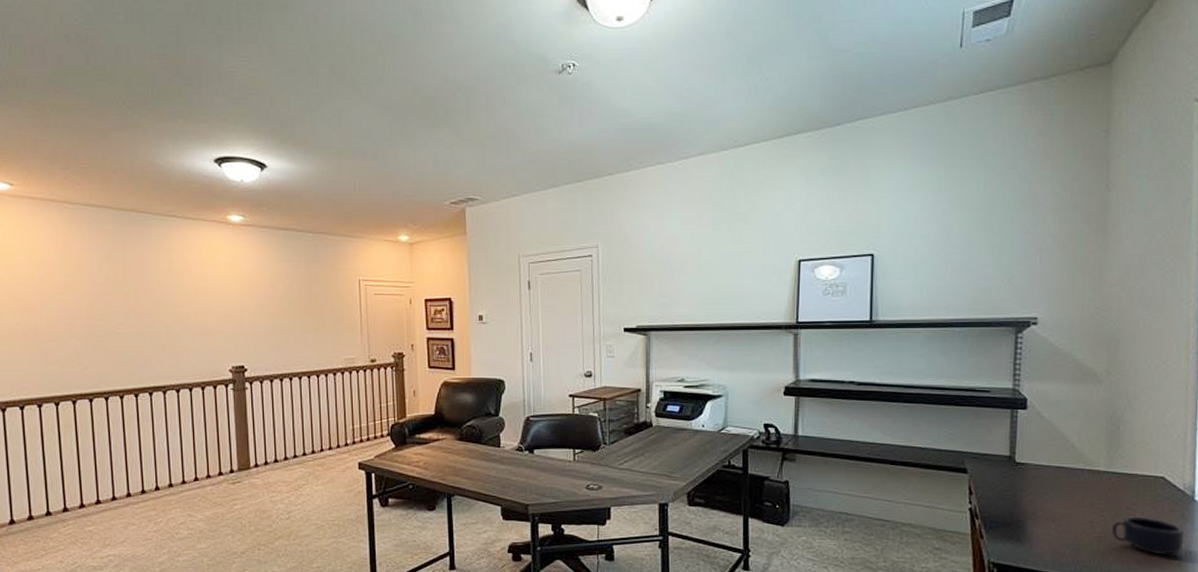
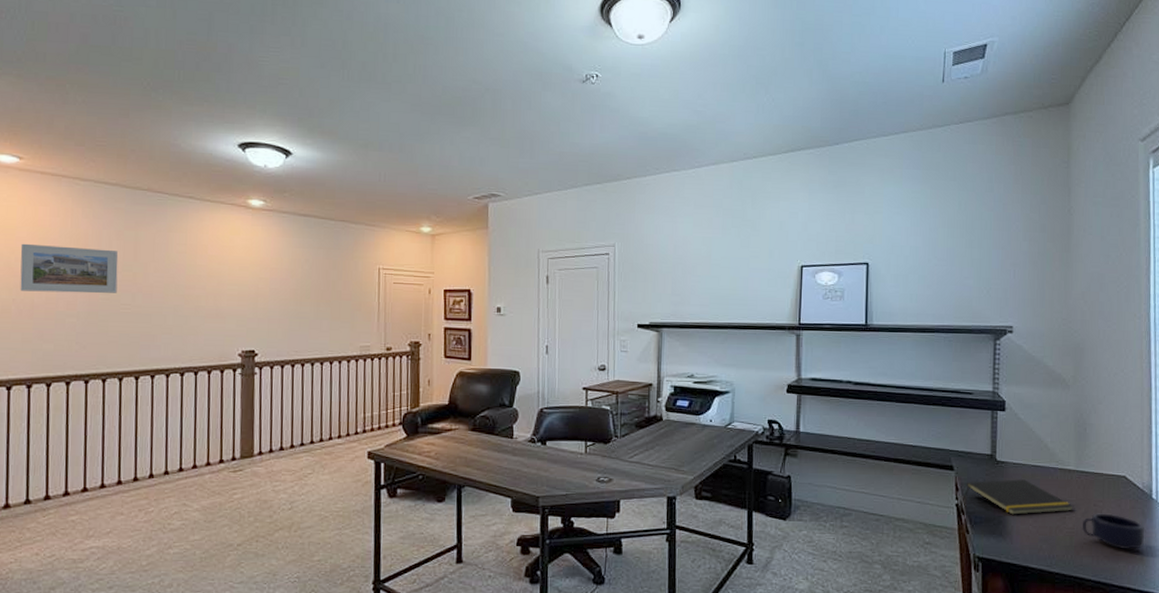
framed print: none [19,268,111,315] -> present [20,243,118,294]
notepad: none [980,482,1103,519] -> present [965,479,1074,515]

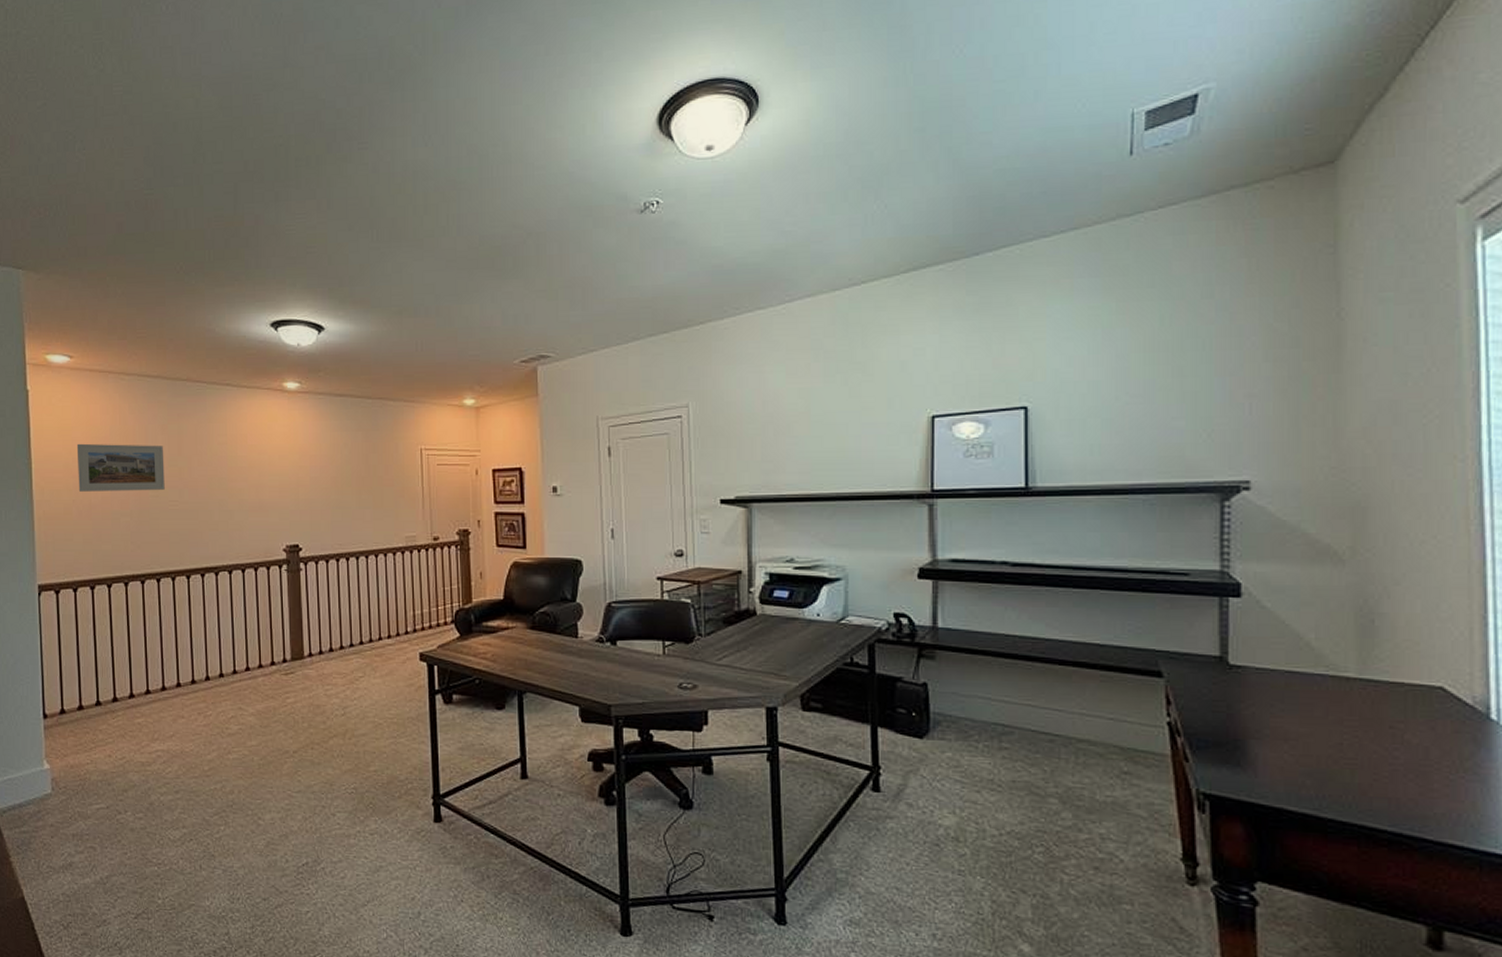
notepad: present [965,479,1074,515] -> none [1182,690,1357,739]
mug: present [1082,513,1145,549] -> none [1369,738,1479,791]

